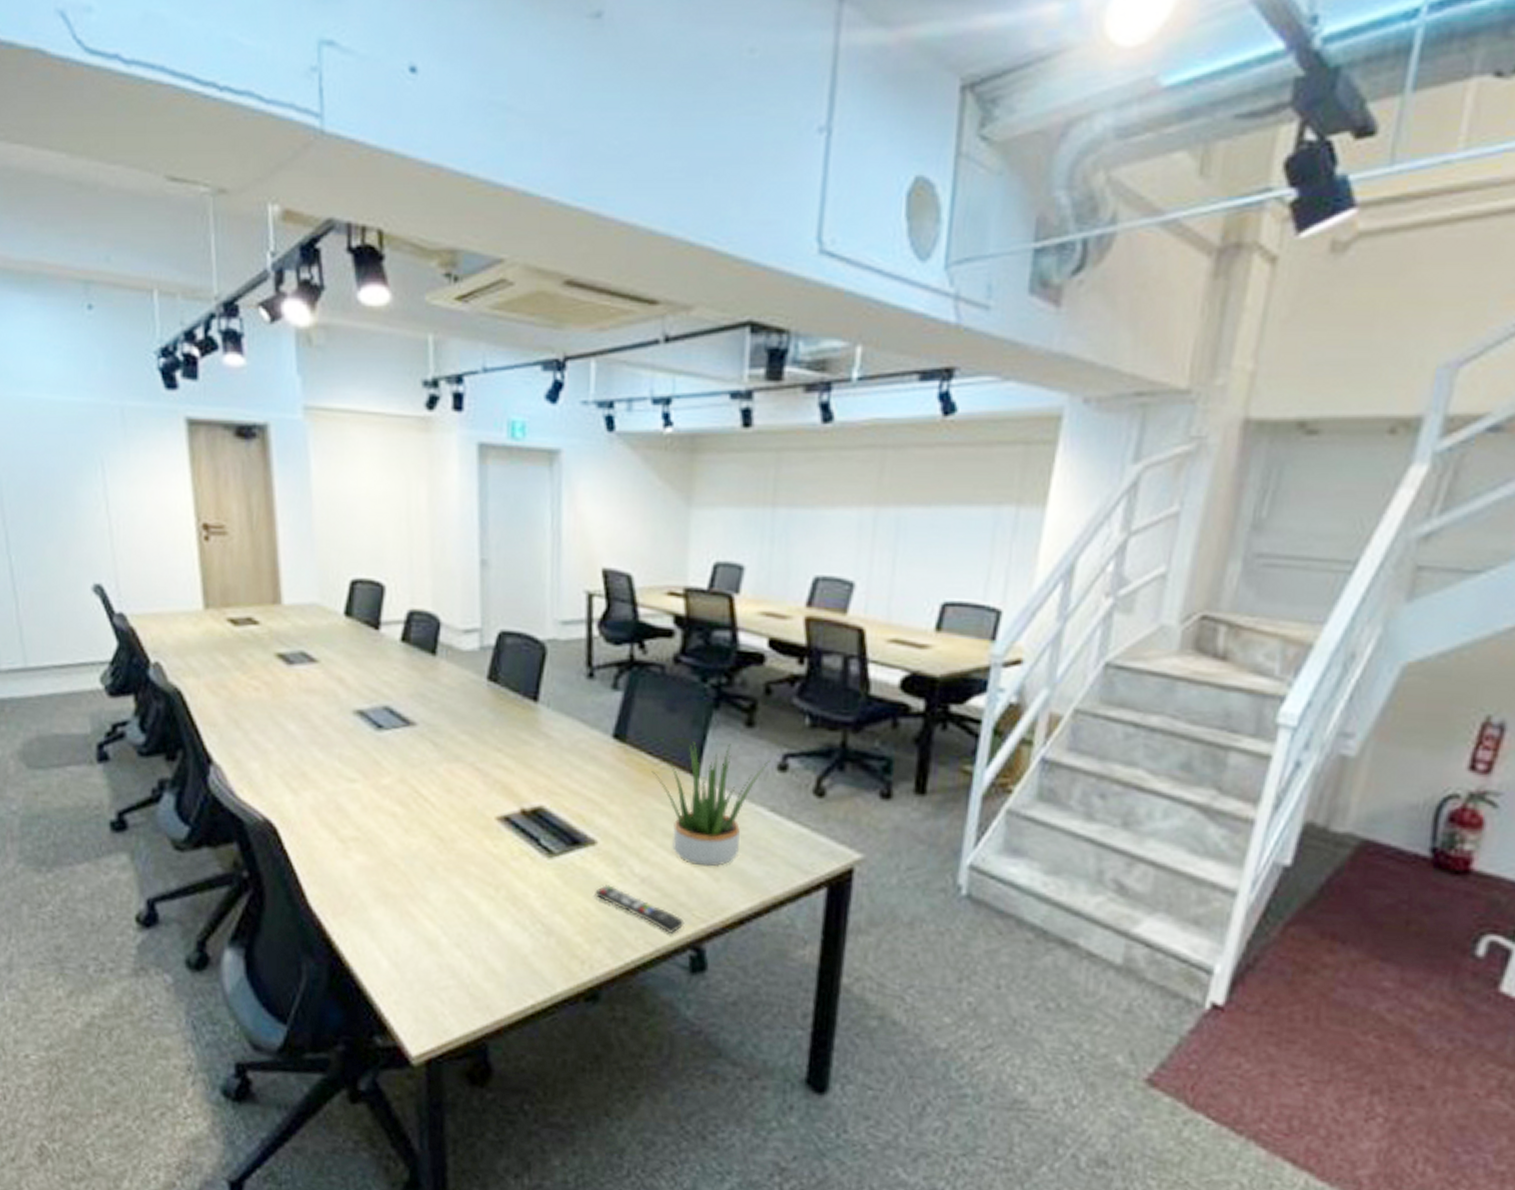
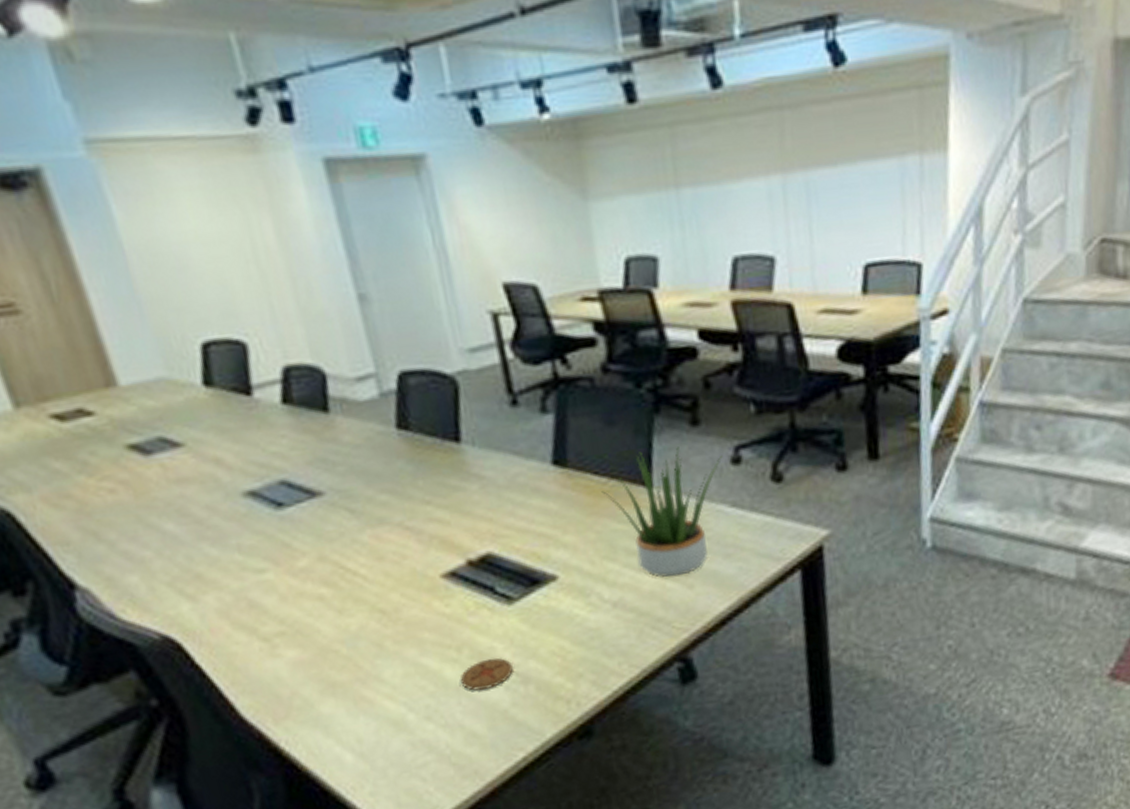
coaster: none [492,903,540,932] -> present [459,657,513,691]
remote control: present [595,885,685,935] -> none [566,617,667,652]

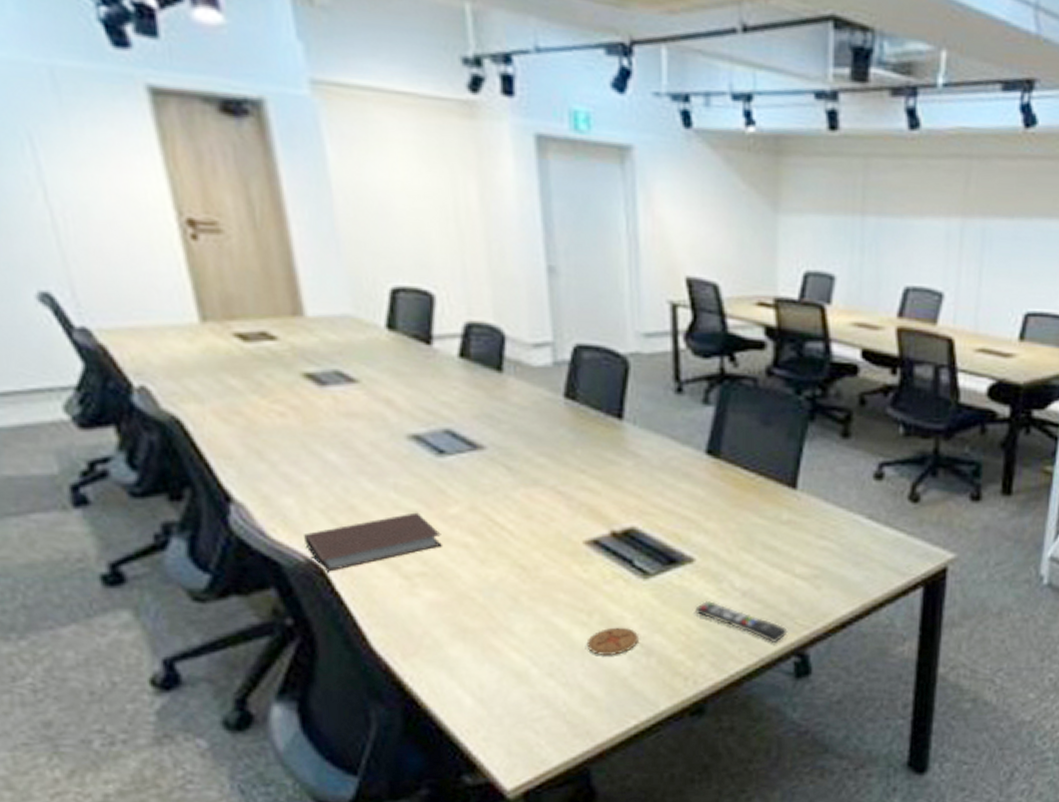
notebook: none [154,571,296,647] -> present [304,512,442,572]
remote control: none [566,617,667,652] -> present [695,601,788,644]
potted plant: present [601,447,723,578] -> none [748,454,867,576]

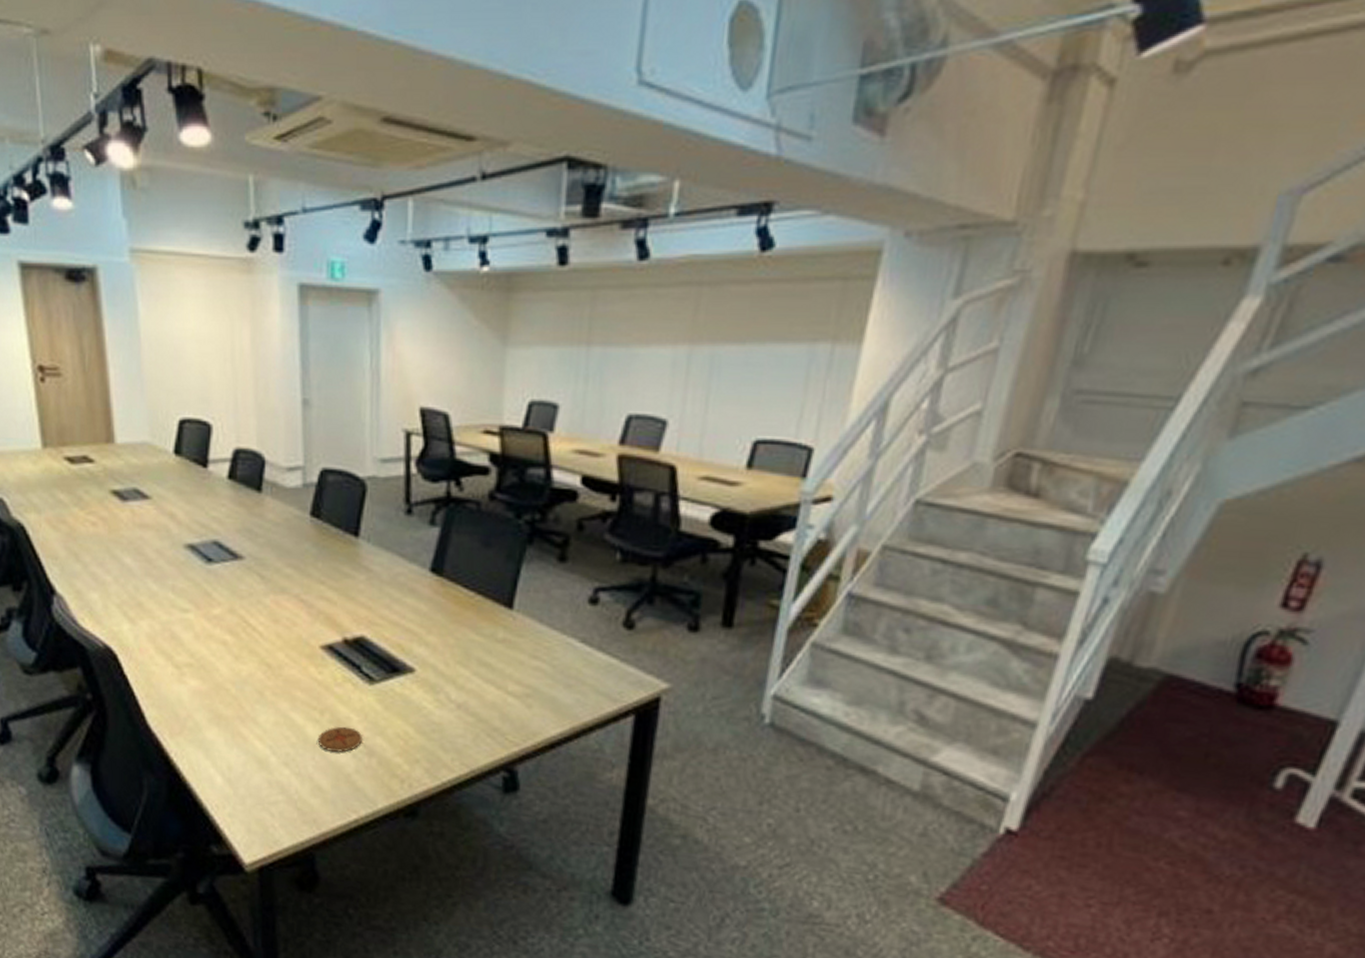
notebook: present [304,512,442,572] -> none [104,611,206,657]
remote control: present [695,601,788,644] -> none [413,710,498,757]

